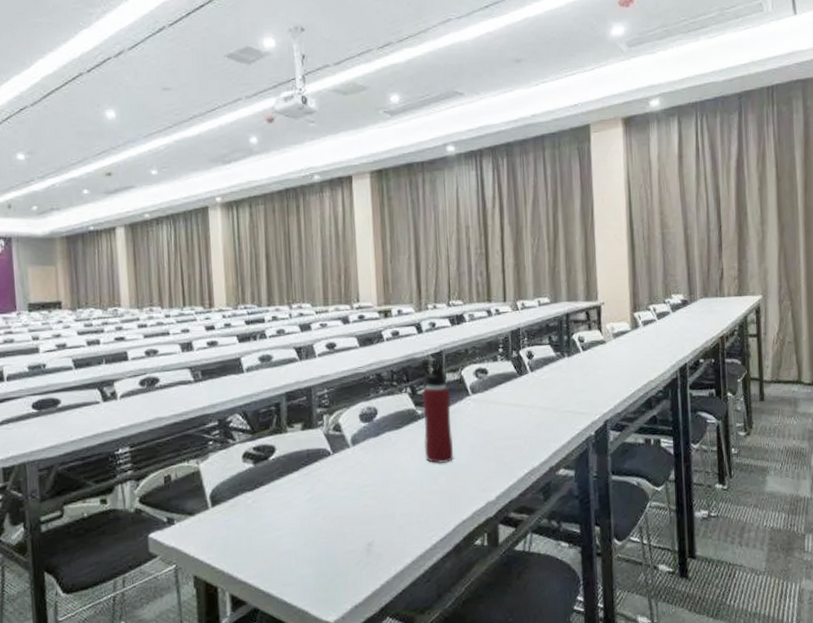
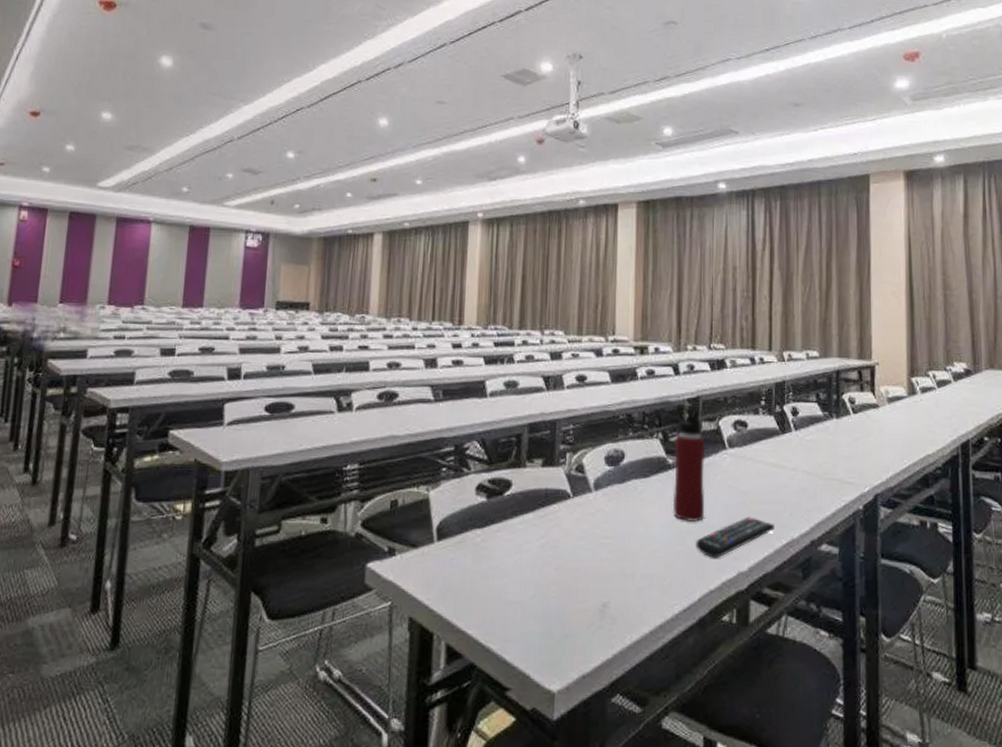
remote control: none [447,452,517,493] -> present [695,516,774,558]

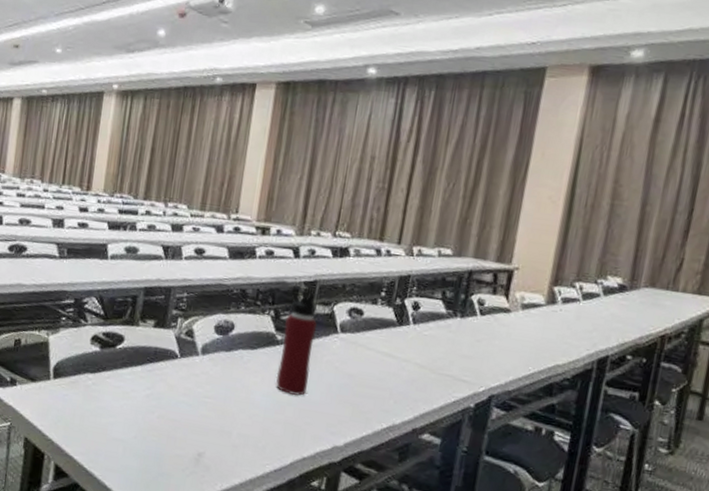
remote control: present [695,516,774,558] -> none [294,397,377,431]

